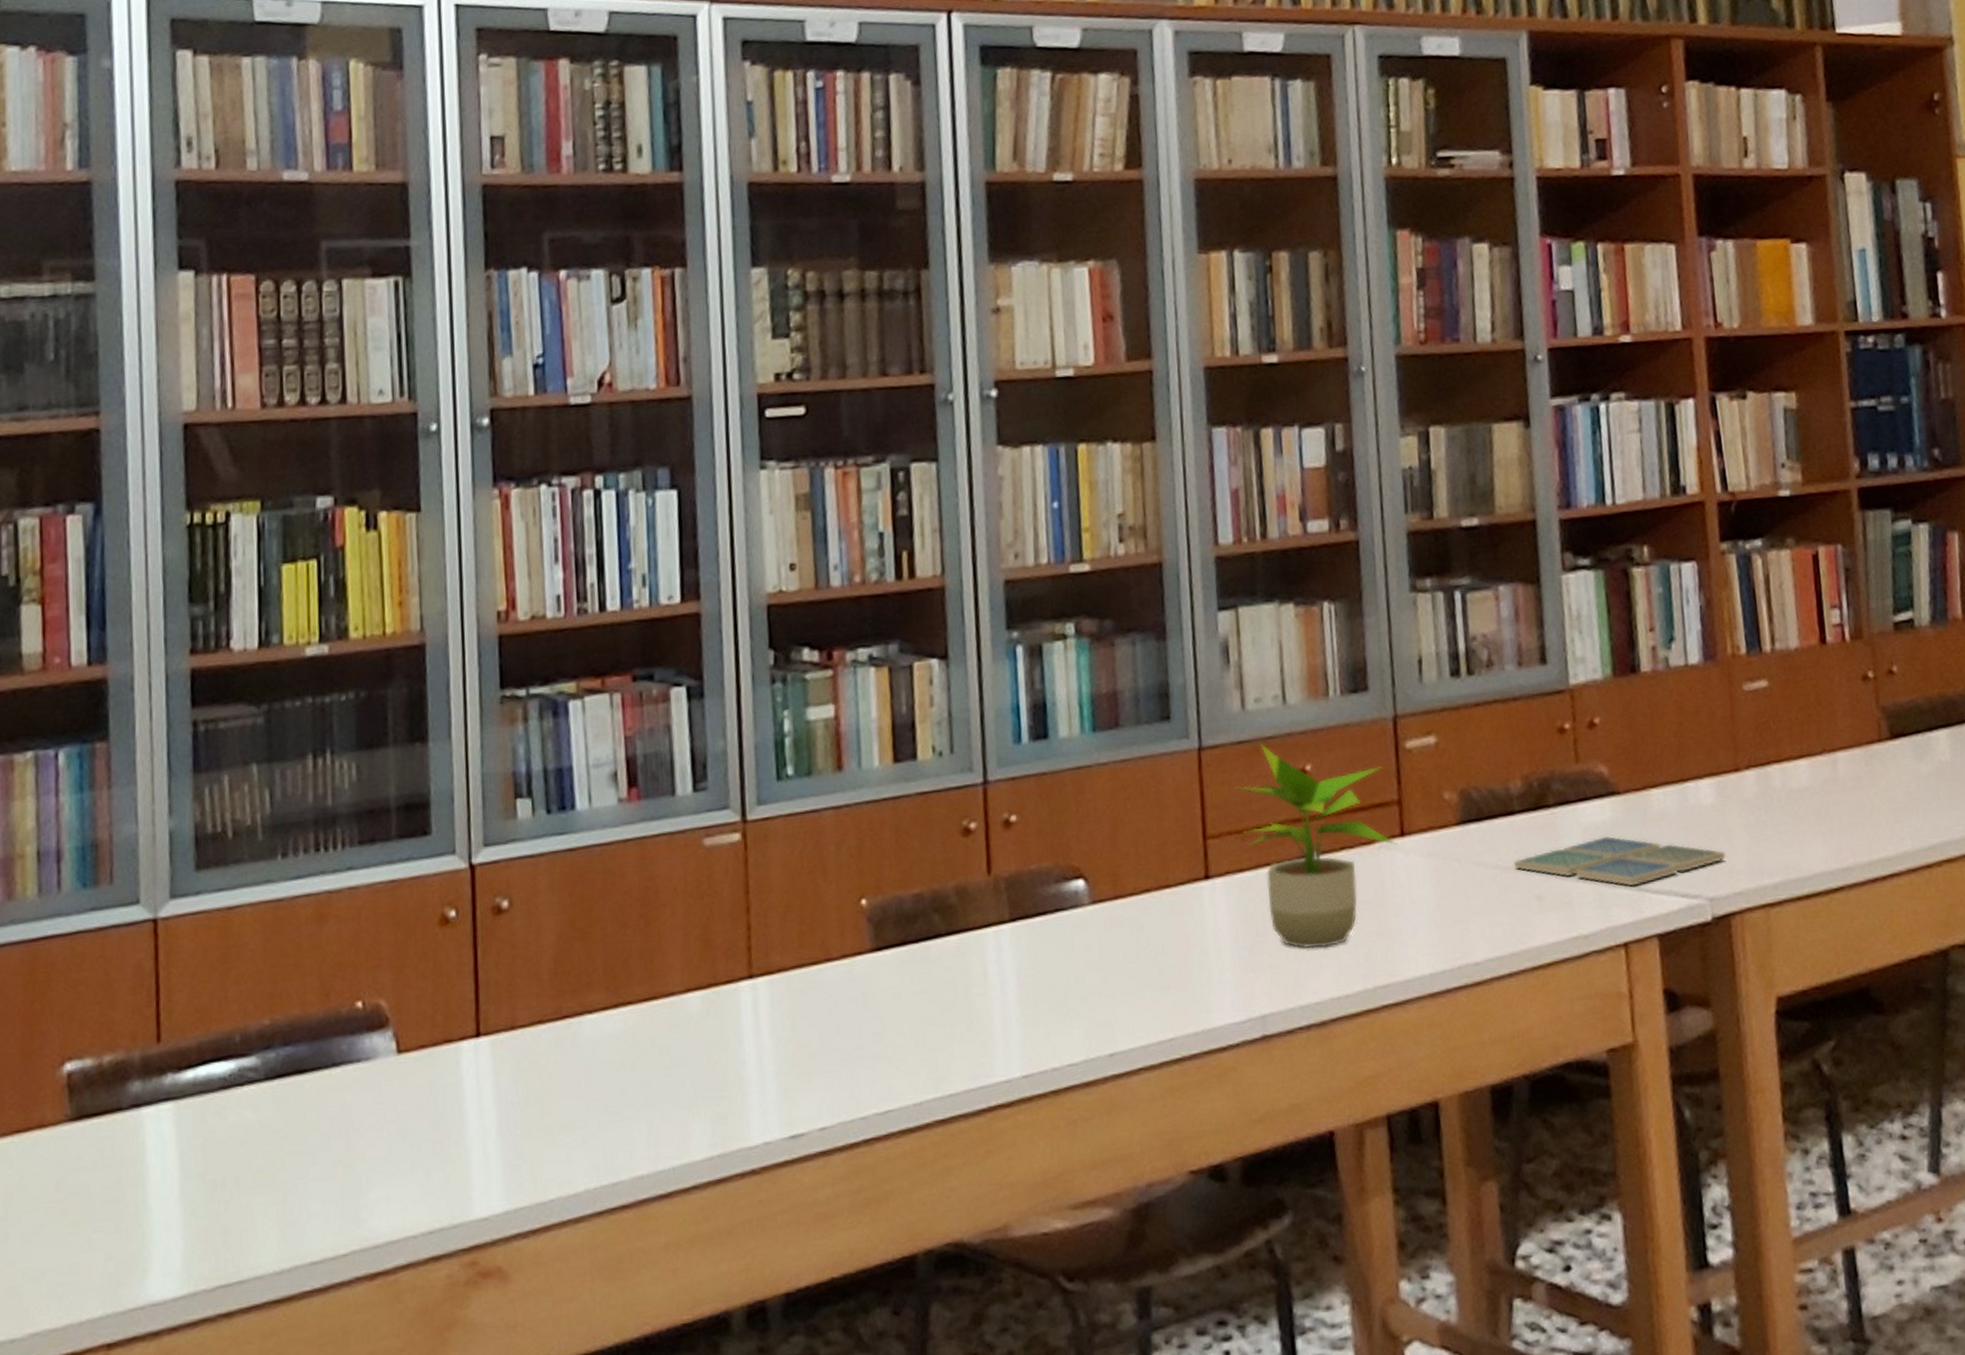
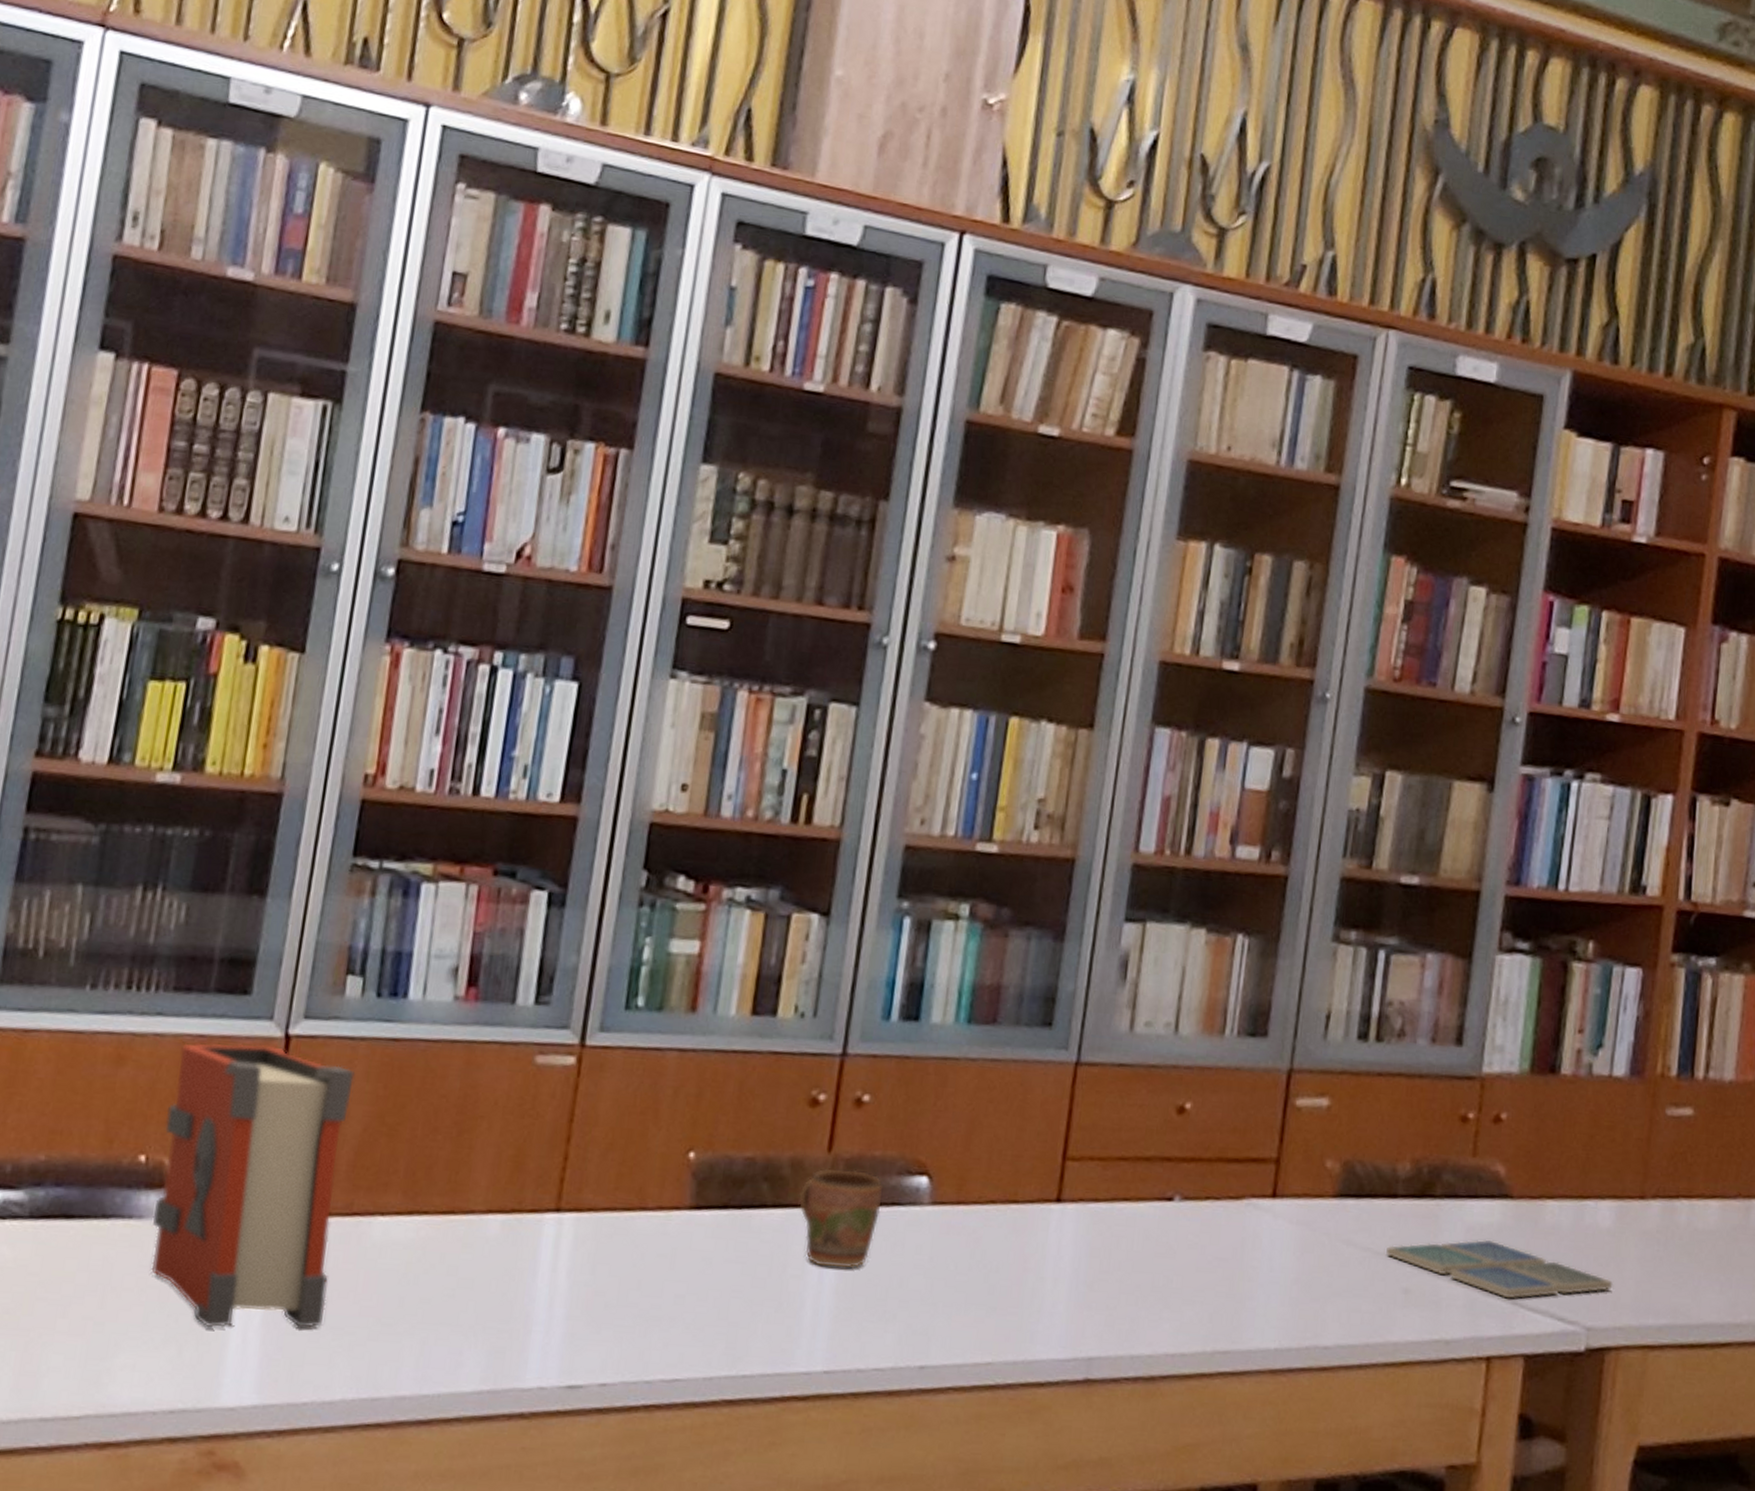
book: none [374,878,554,1148] -> present [151,1043,355,1329]
mug: none [969,886,1047,981] -> present [798,1168,883,1269]
potted plant: present [1233,744,1398,949] -> none [1104,1071,1267,1300]

